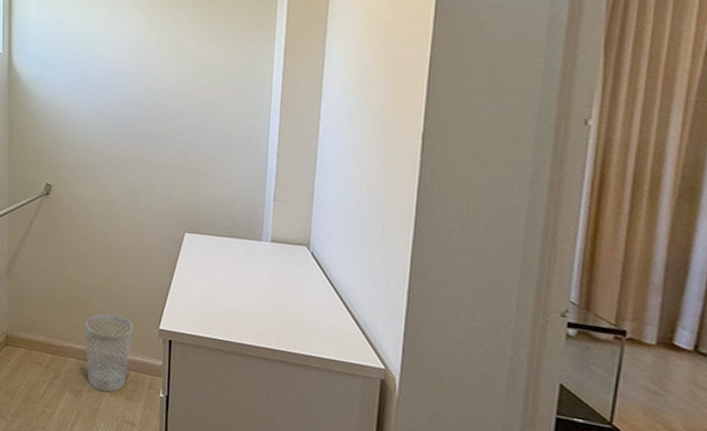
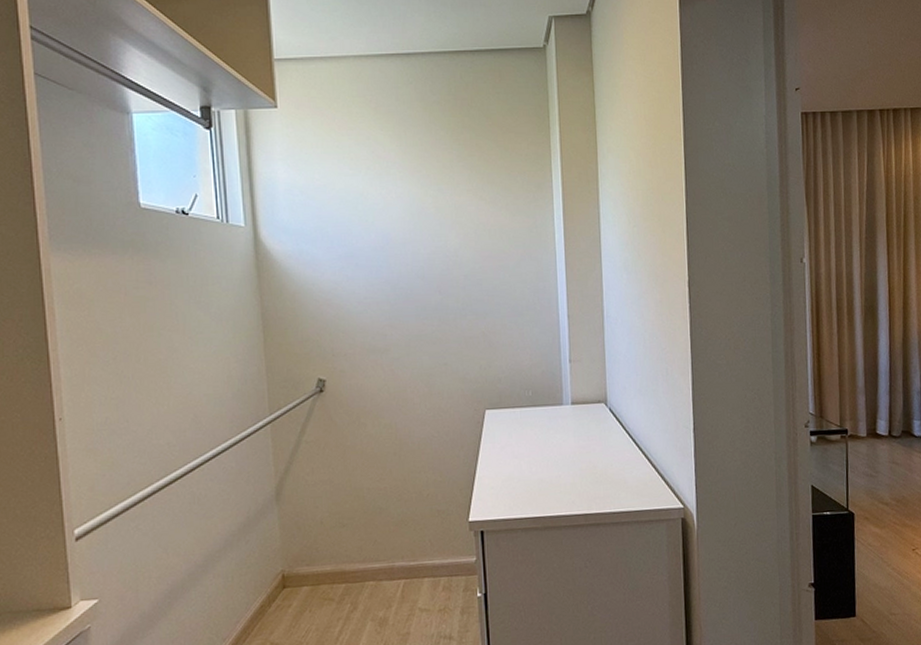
wastebasket: present [85,313,133,392] -> none [384,517,440,610]

